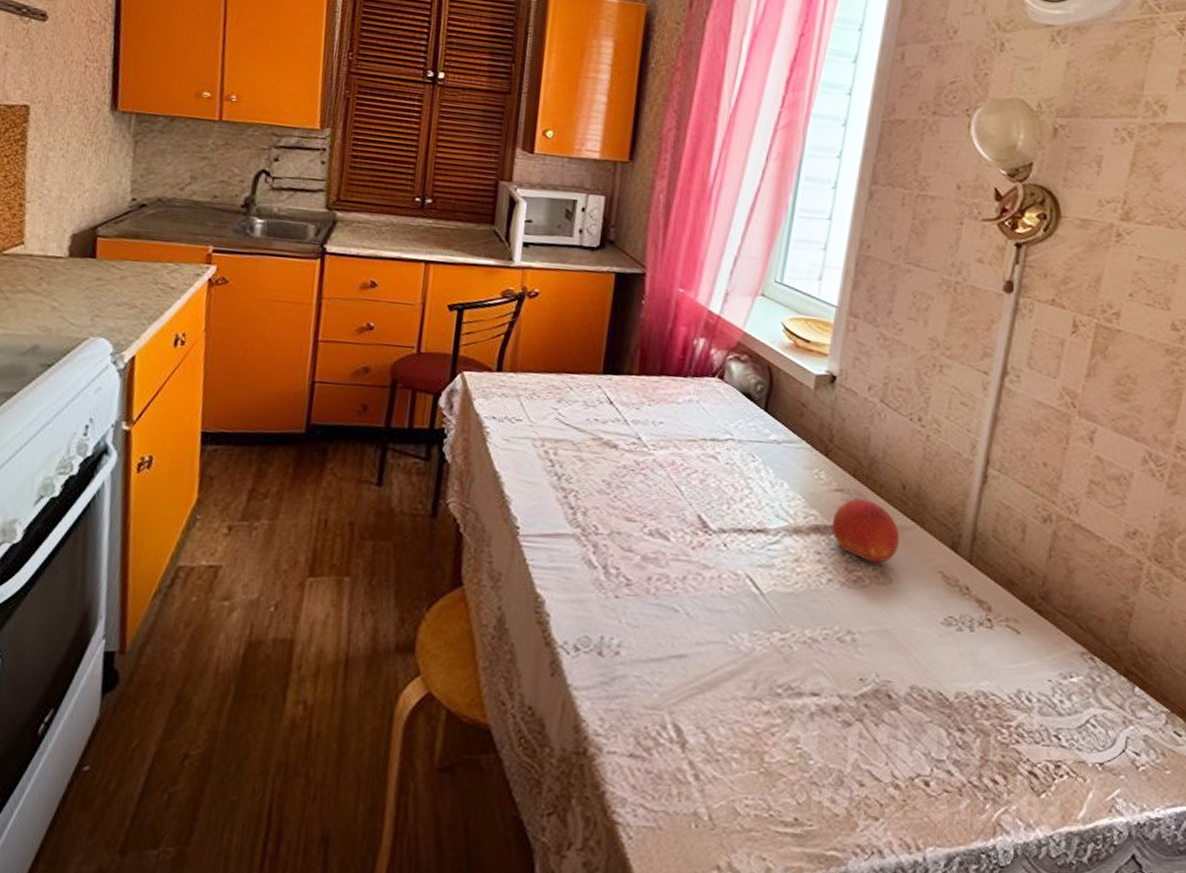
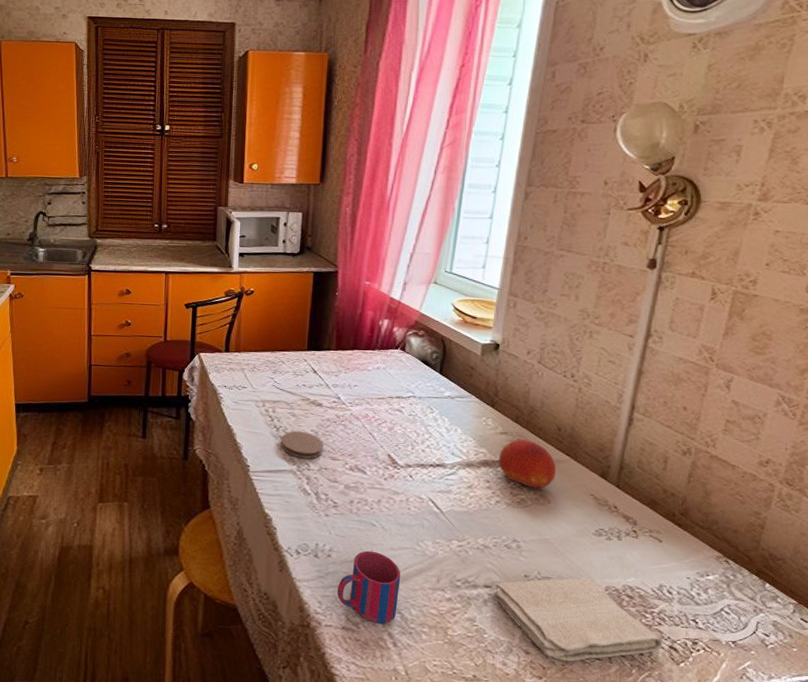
coaster: none [561,480,618,519] -> present [280,430,324,459]
mug: none [624,646,708,748] -> present [337,550,401,624]
washcloth: none [822,681,1021,795] -> present [493,577,663,661]

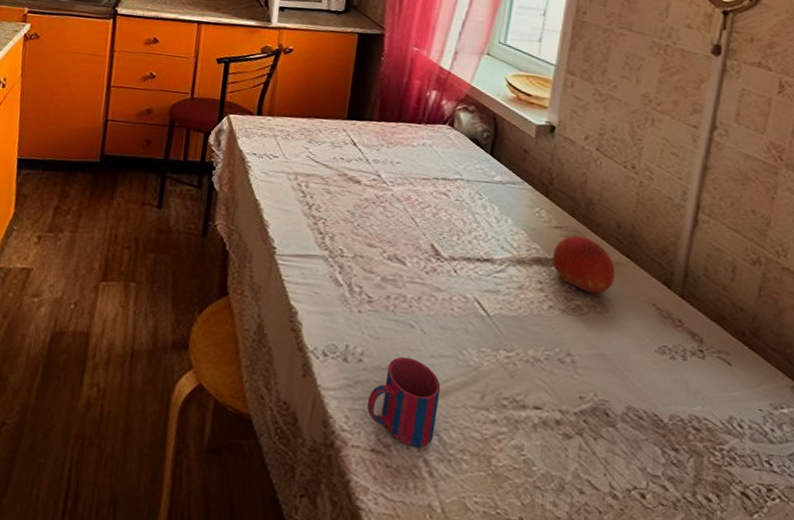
coaster: present [280,430,324,459] -> none [312,210,360,244]
washcloth: present [493,577,663,661] -> none [544,402,733,506]

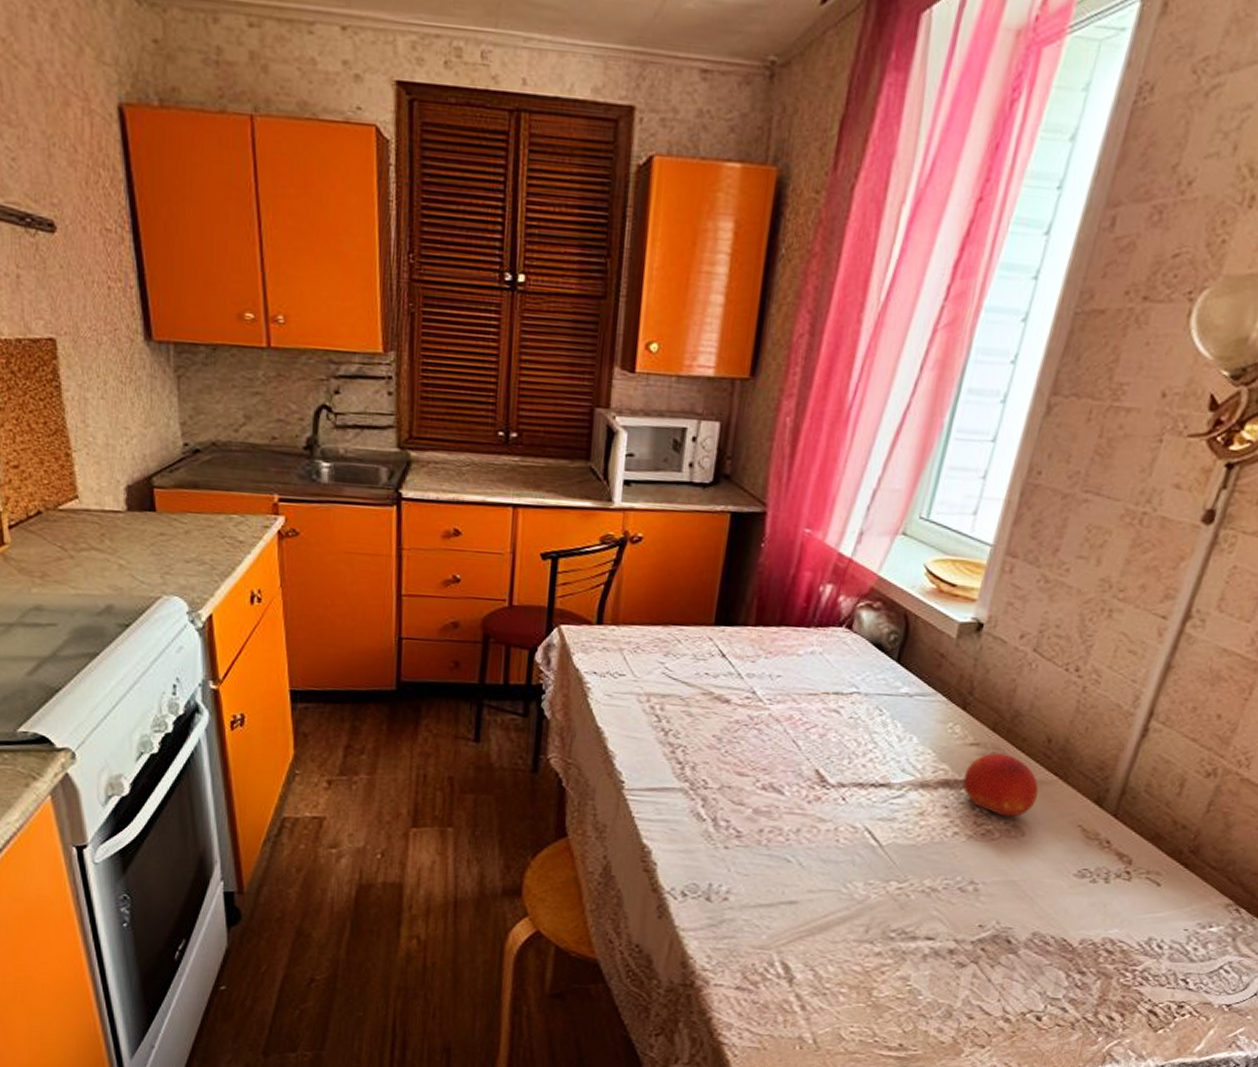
mug: present [367,356,441,447] -> none [732,893,819,983]

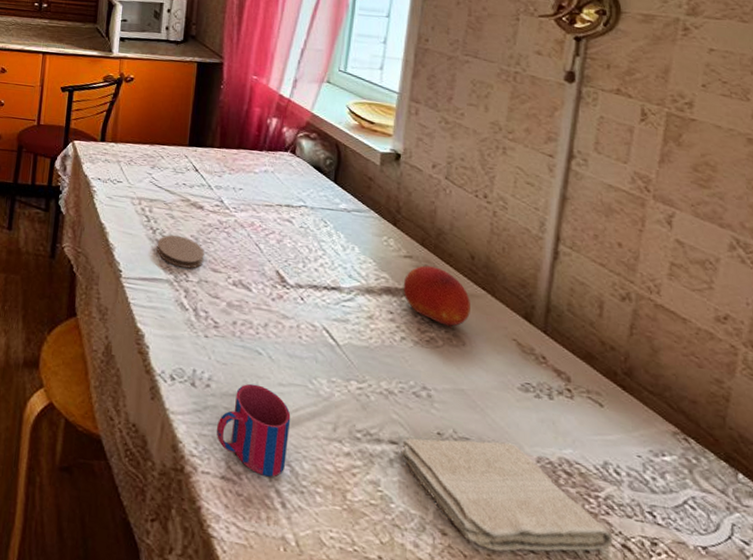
coaster: none [669,735,729,774] -> present [157,234,204,269]
mug: none [732,893,819,983] -> present [216,383,291,477]
washcloth: none [936,928,1141,1028] -> present [400,438,613,552]

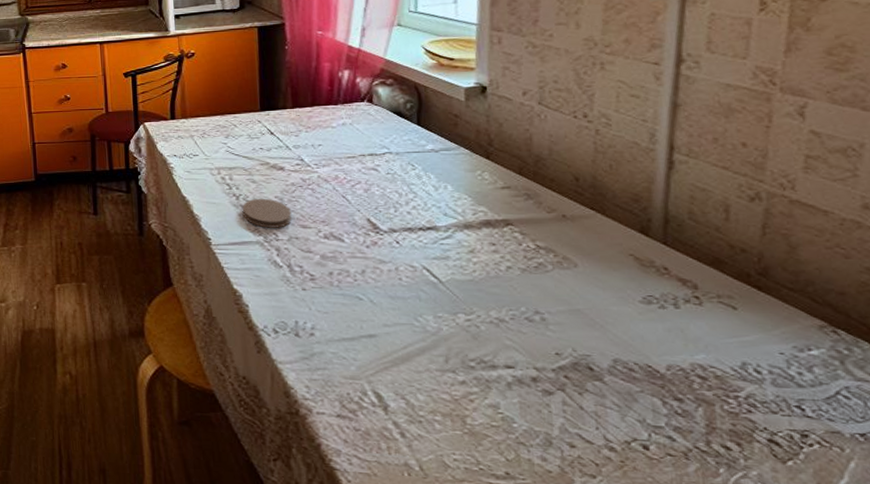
mug: present [216,383,291,477] -> none [325,328,401,411]
washcloth: present [400,438,613,552] -> none [518,355,758,457]
fruit: present [403,265,470,331] -> none [503,194,580,254]

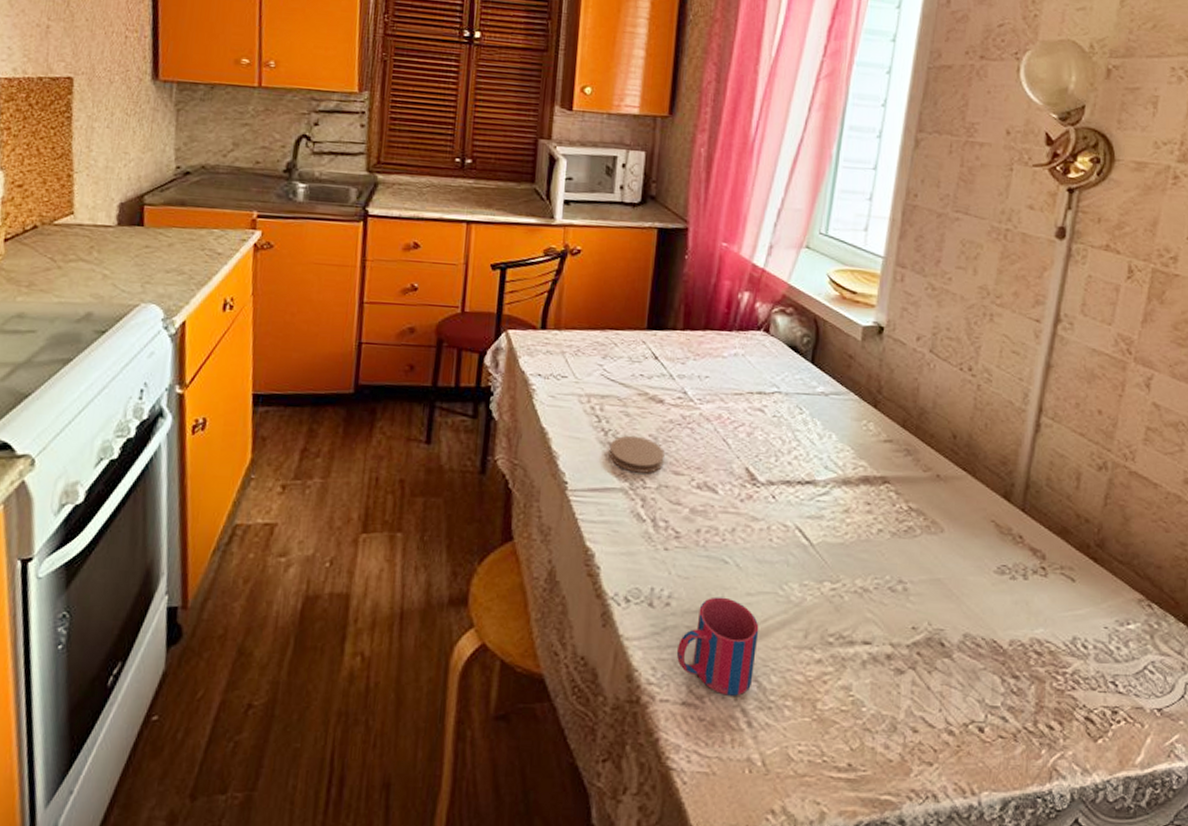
mug: none [325,328,401,411] -> present [676,597,759,696]

